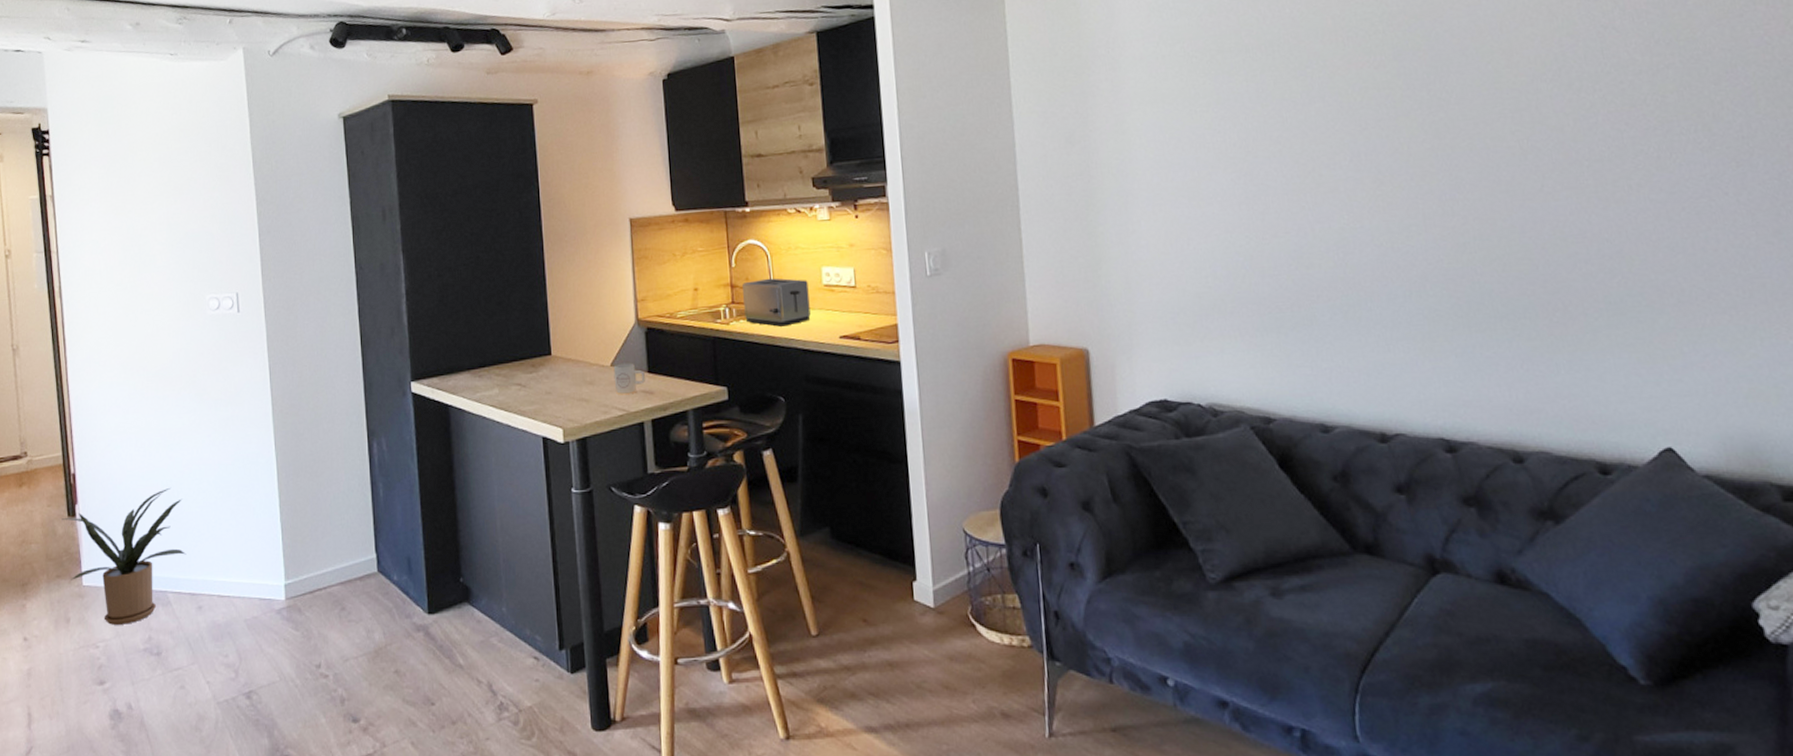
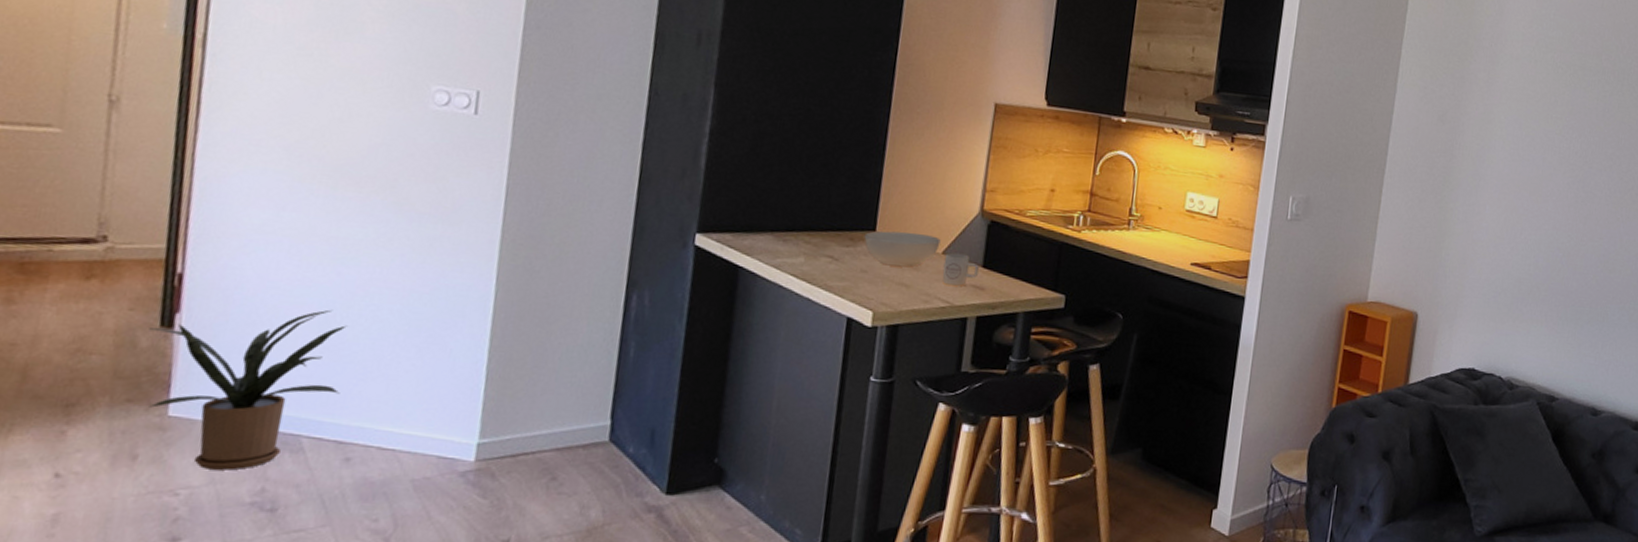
bowl: none [543,350,607,385] -> present [864,231,941,268]
toaster: present [742,278,811,327] -> none [1098,192,1171,244]

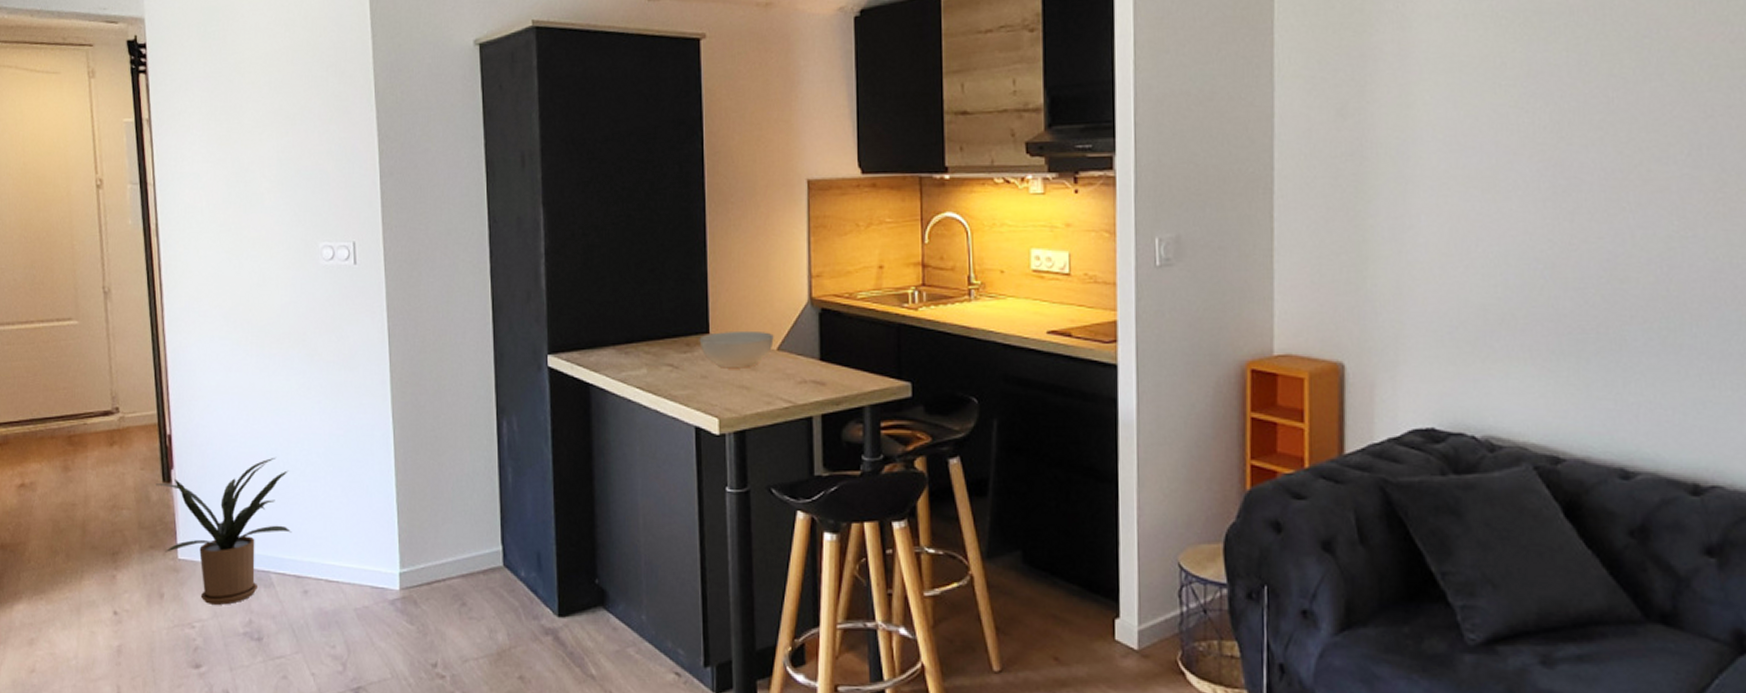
mug: present [942,252,979,286] -> none [780,348,816,383]

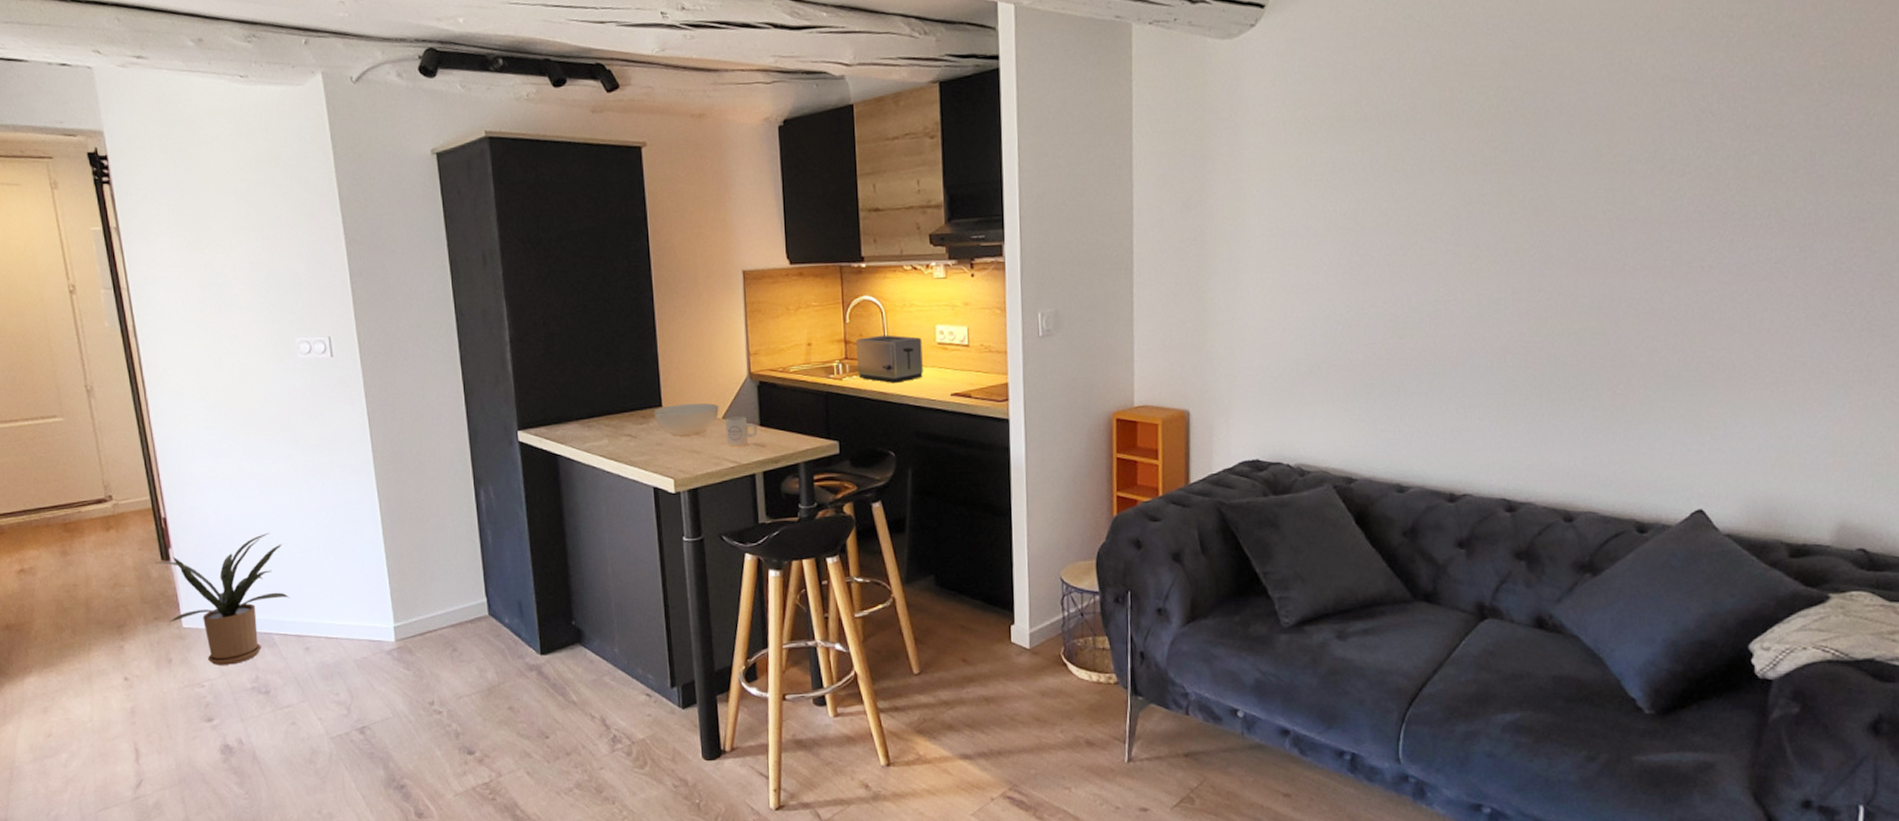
mug: none [780,348,816,383] -> present [725,416,757,446]
toaster: none [936,258,1014,316] -> present [856,334,923,383]

